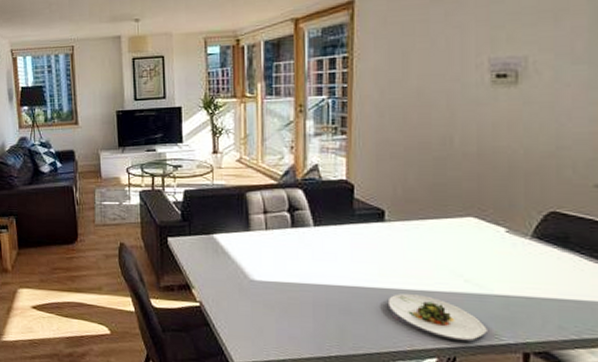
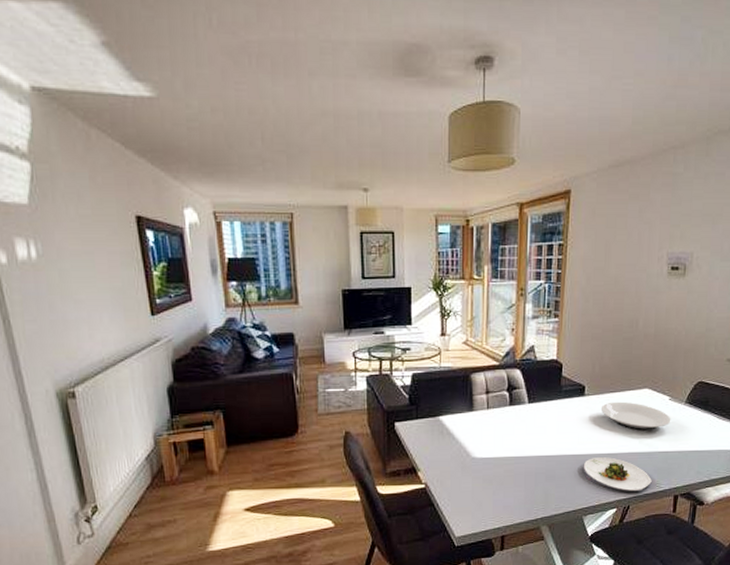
plate: none [407,230,511,268] -> present [600,401,671,431]

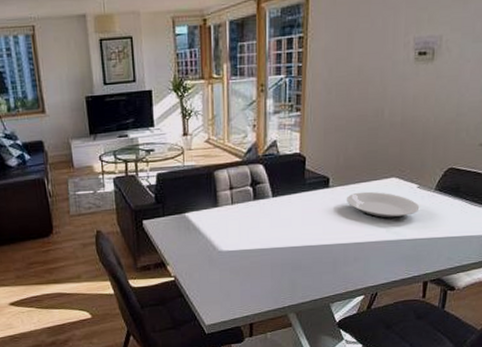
salad plate: present [583,457,652,492] -> none [329,246,400,280]

